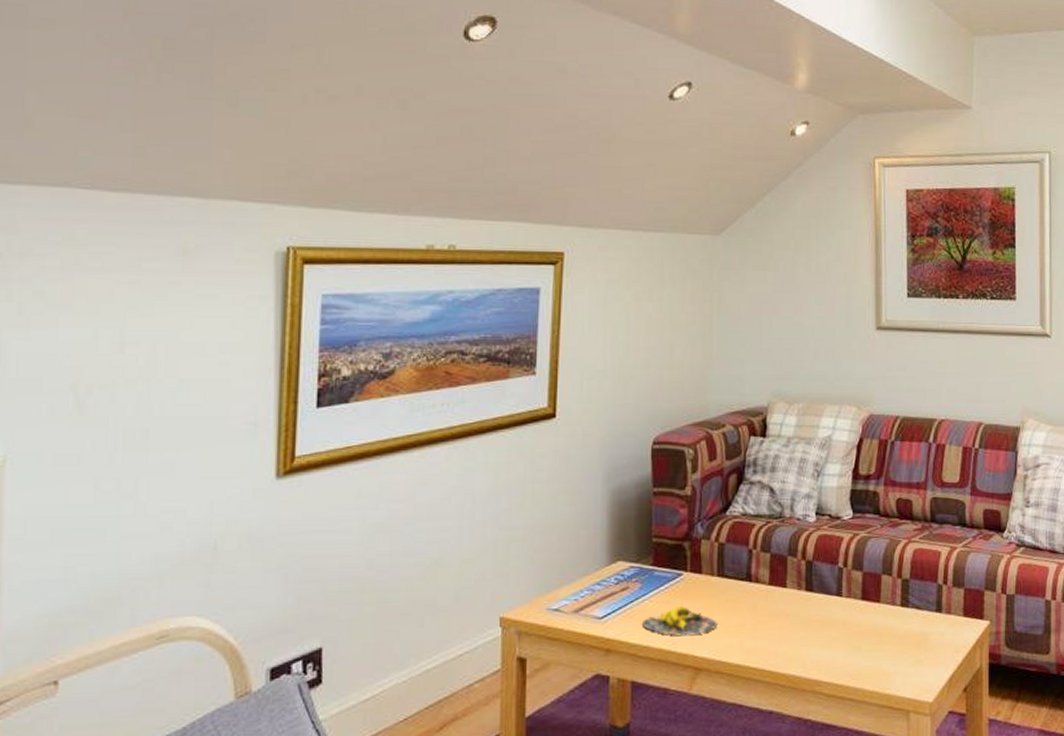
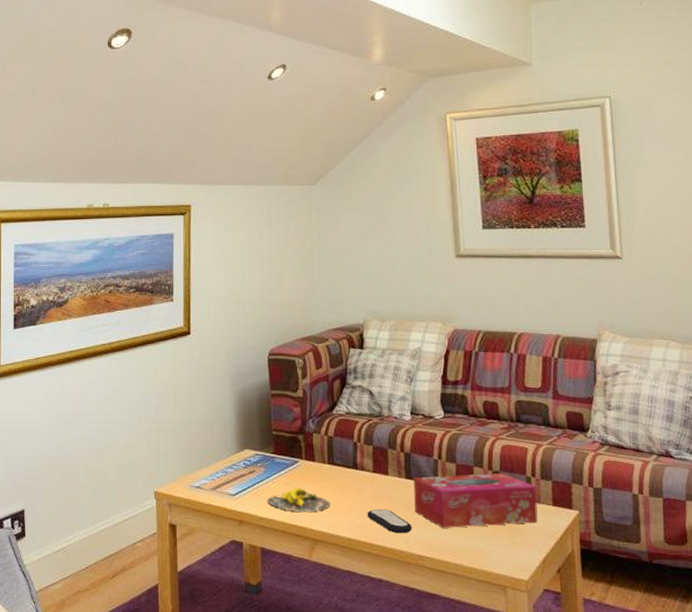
remote control: none [759,628,810,657] -> present [367,509,412,534]
tissue box: none [814,580,947,647] -> present [413,472,538,528]

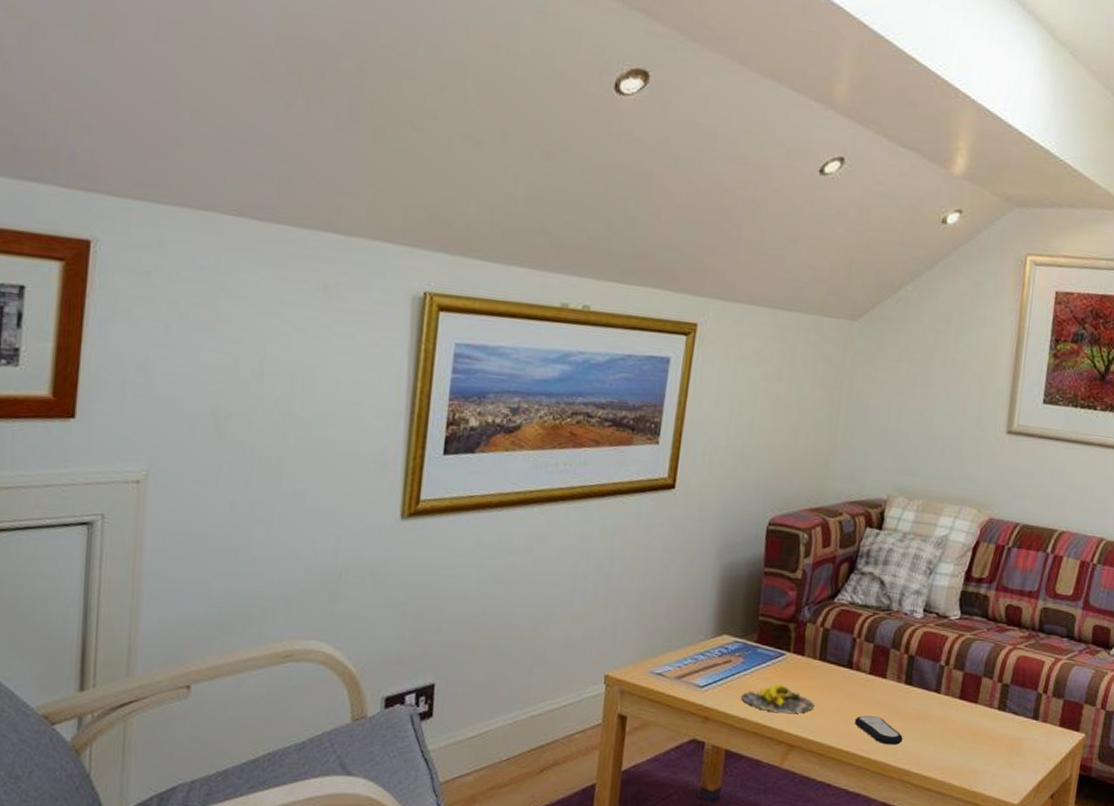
tissue box: present [413,472,538,528] -> none [909,683,1046,744]

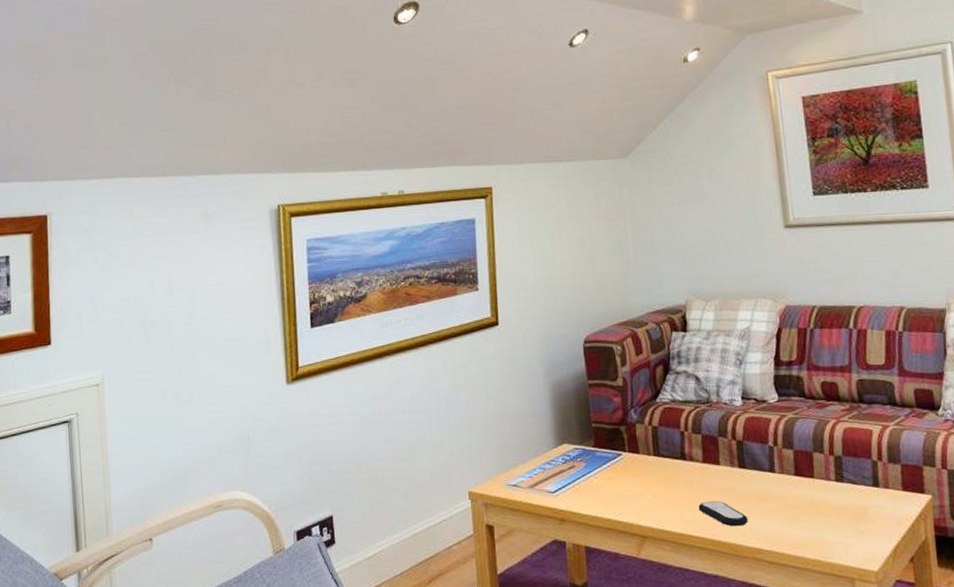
banana: present [741,684,815,713] -> none [590,482,658,507]

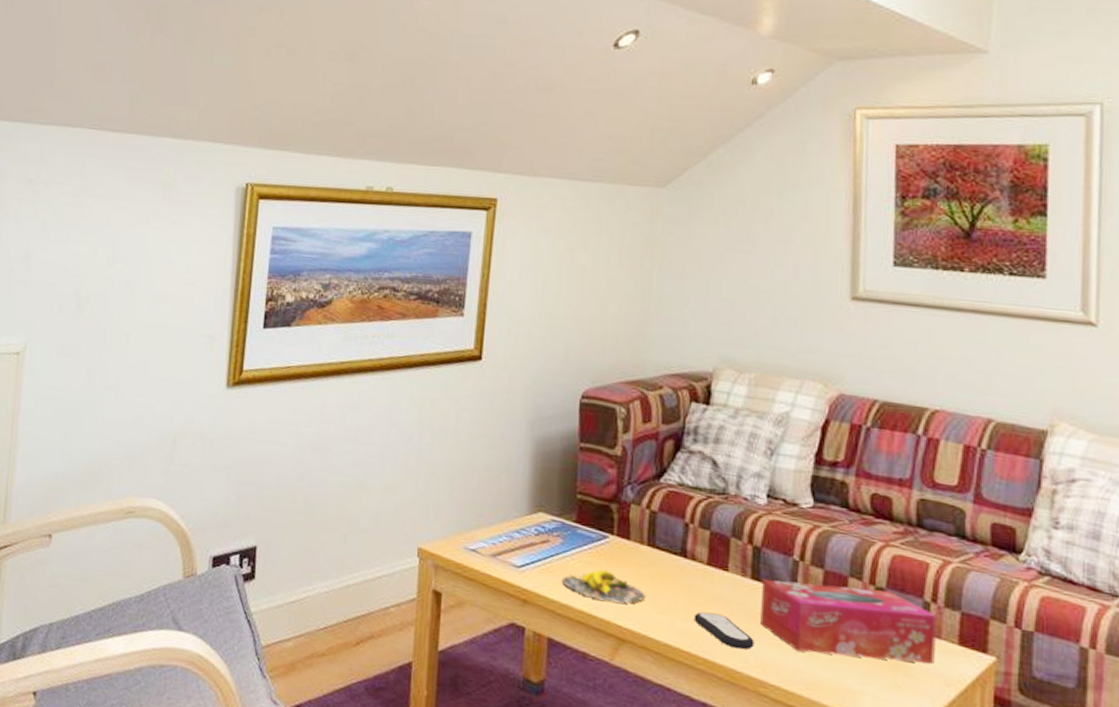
banana: none [590,482,658,507] -> present [562,569,646,603]
tissue box: none [747,457,887,519] -> present [760,579,937,664]

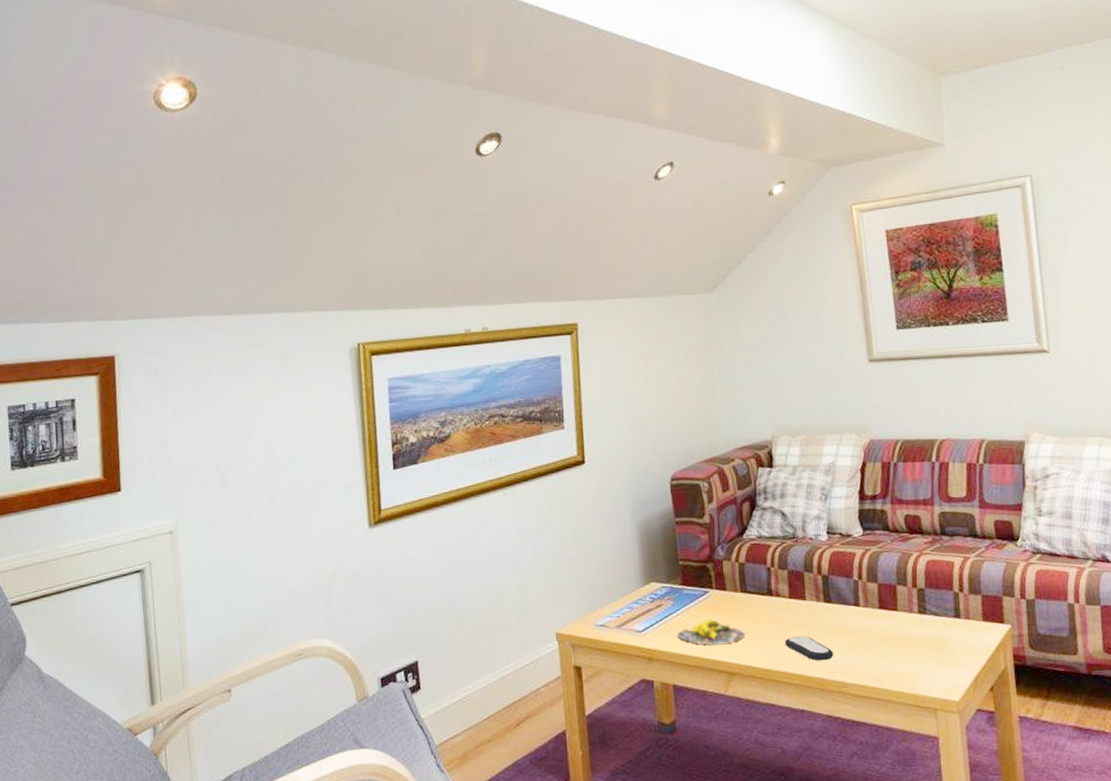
tissue box: present [760,579,937,664] -> none [833,589,968,652]

